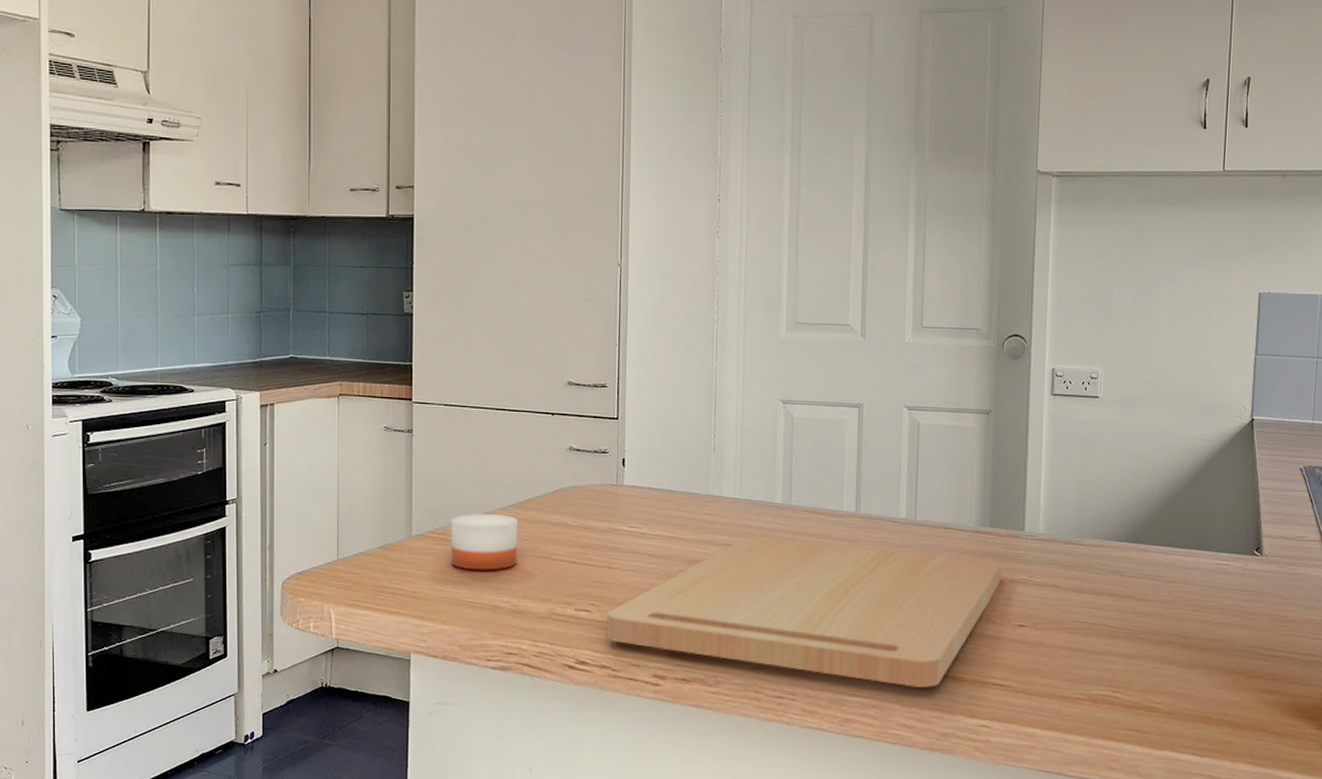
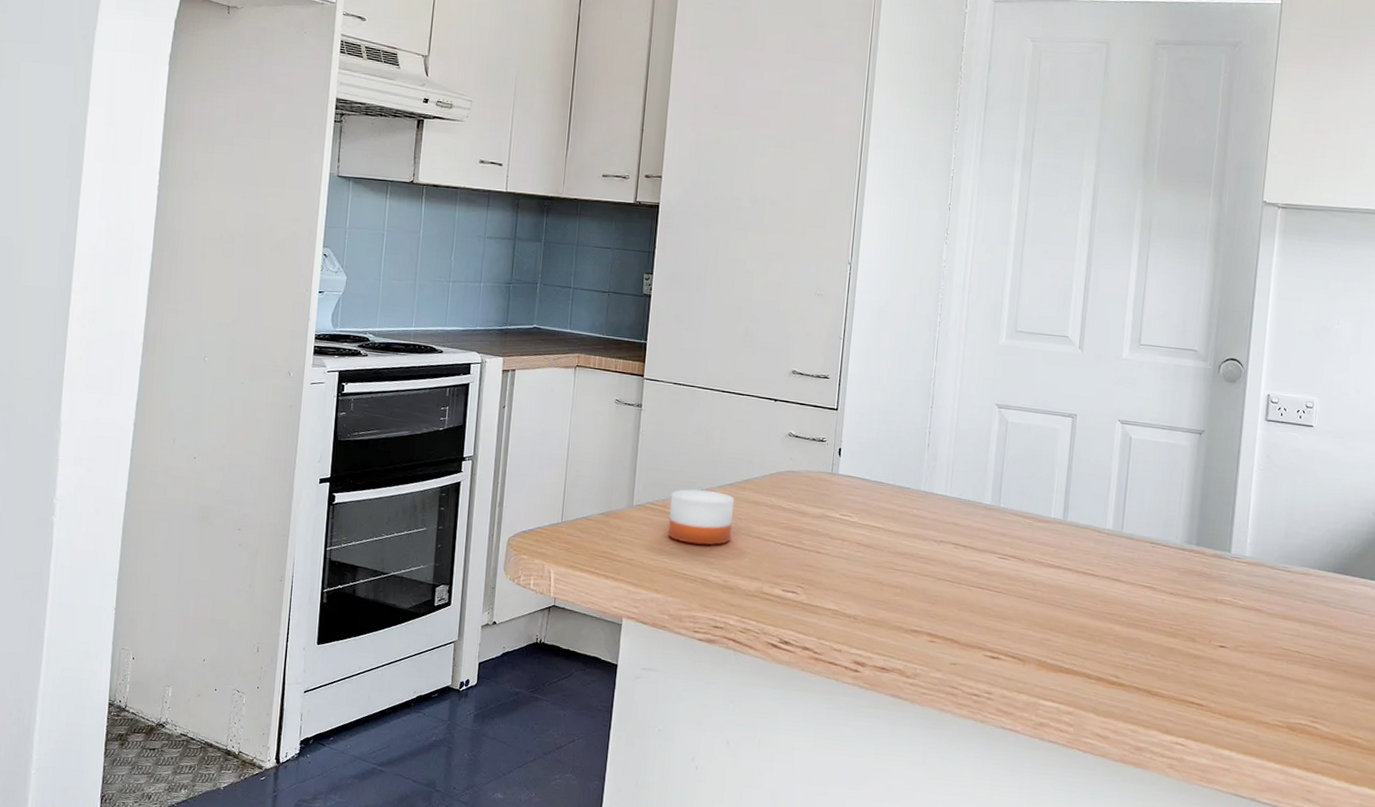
cutting board: present [606,536,1002,687] -> none [810,534,1206,700]

